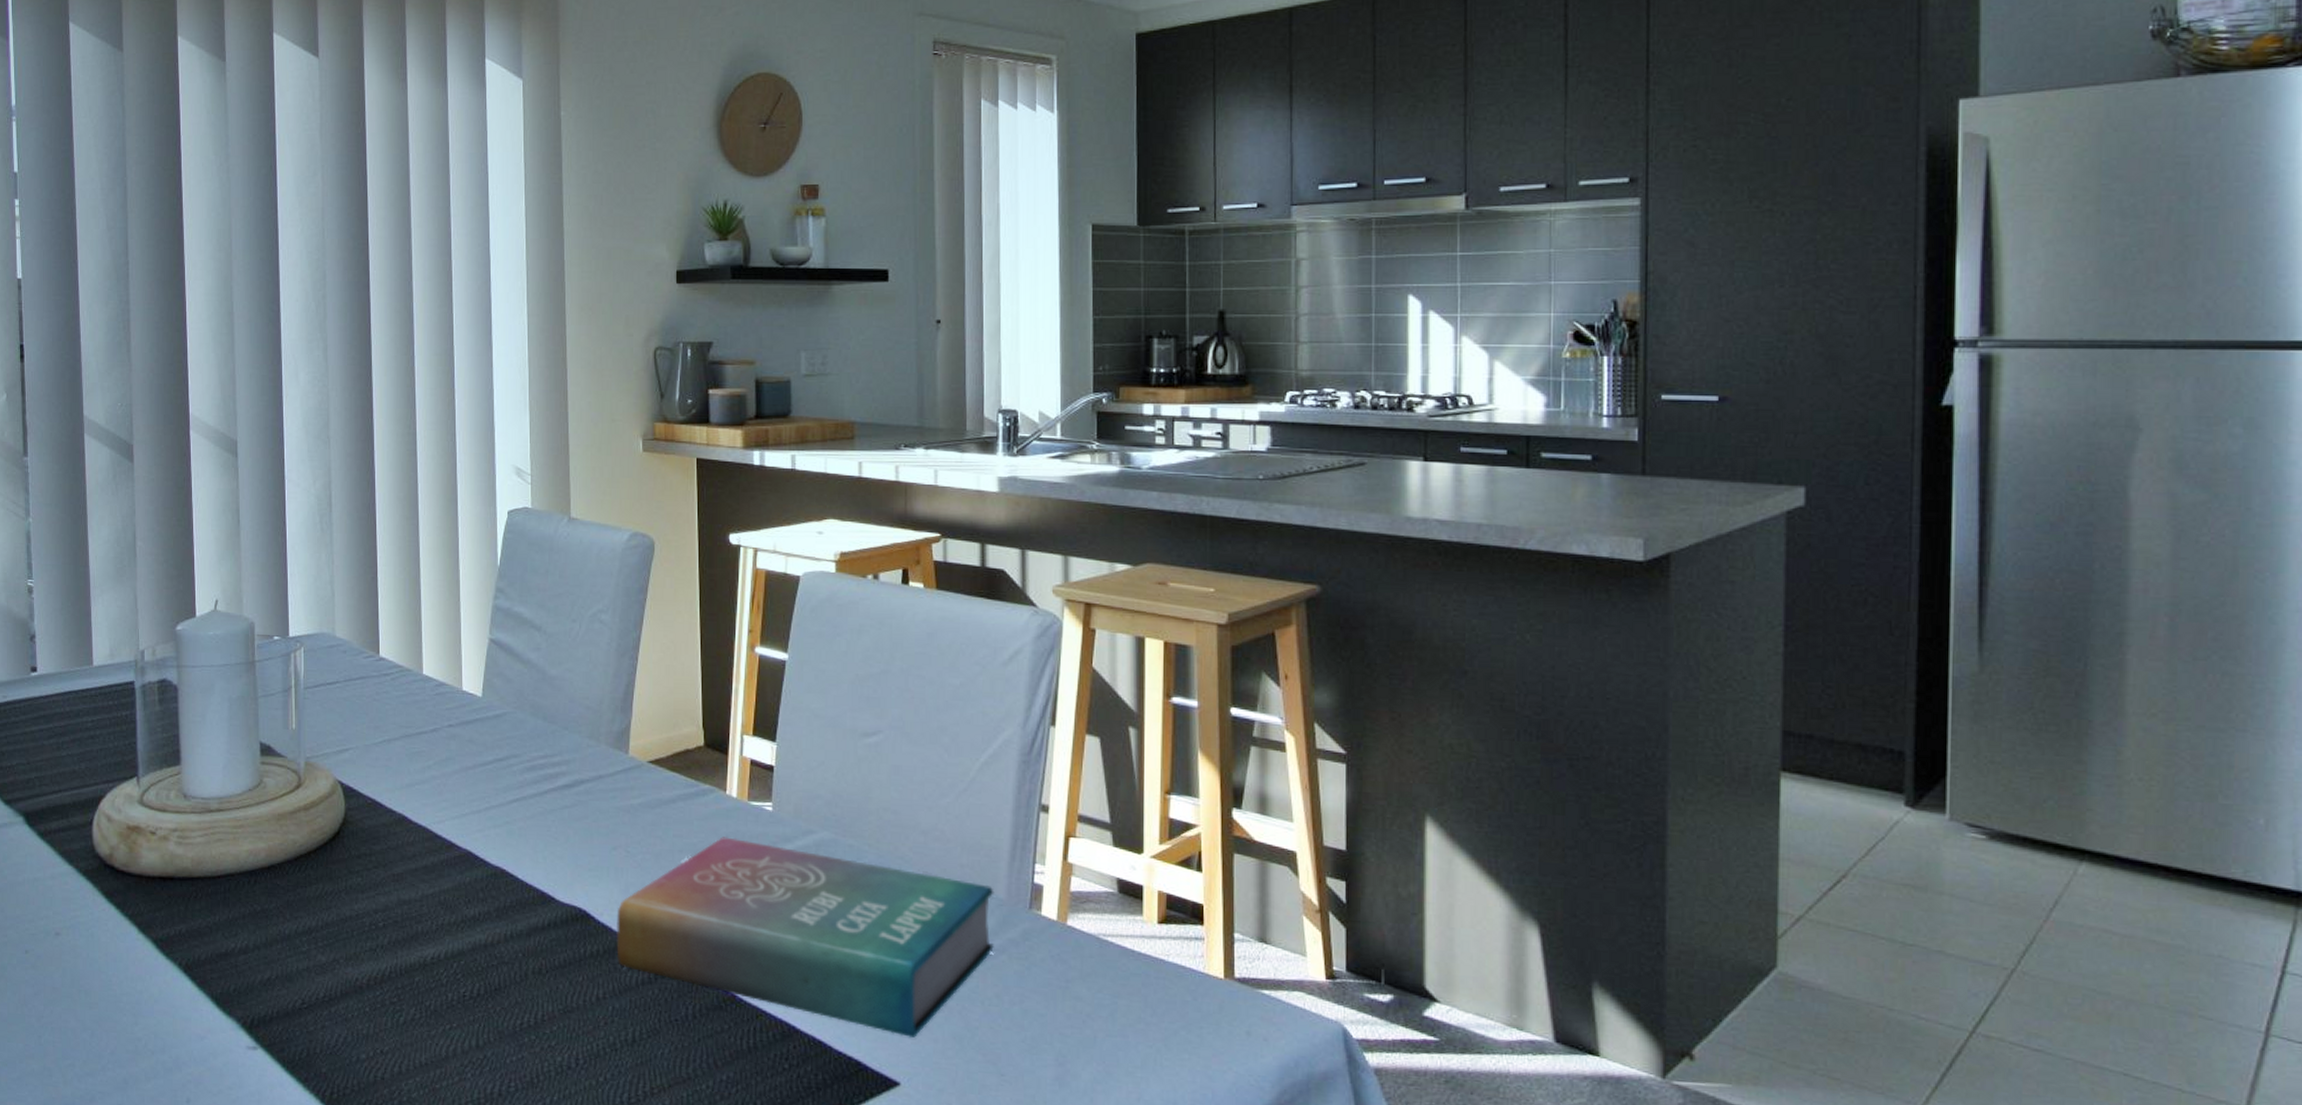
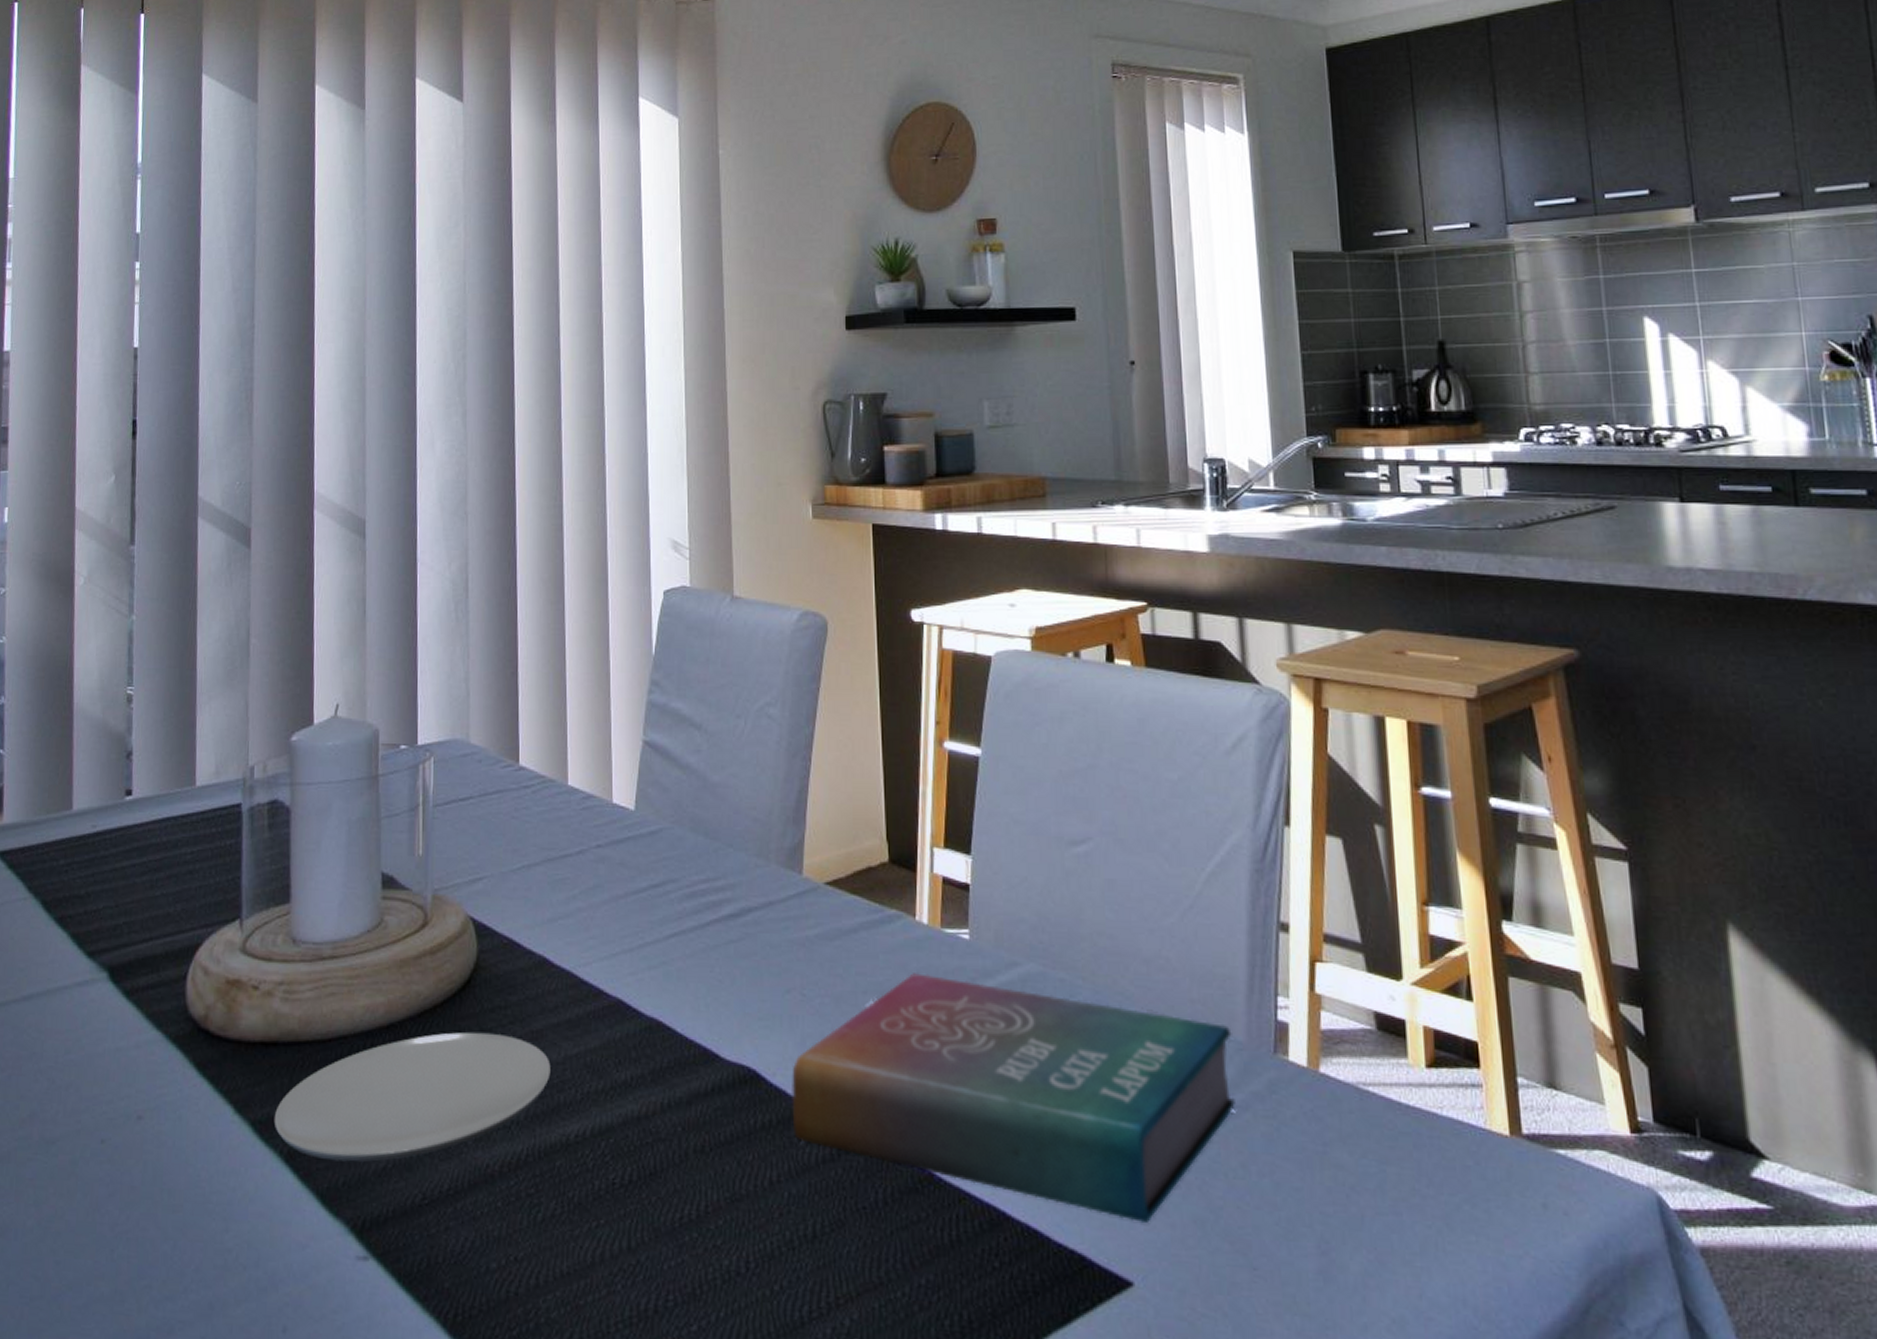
plate: none [173,873,410,974] -> present [274,1032,551,1162]

